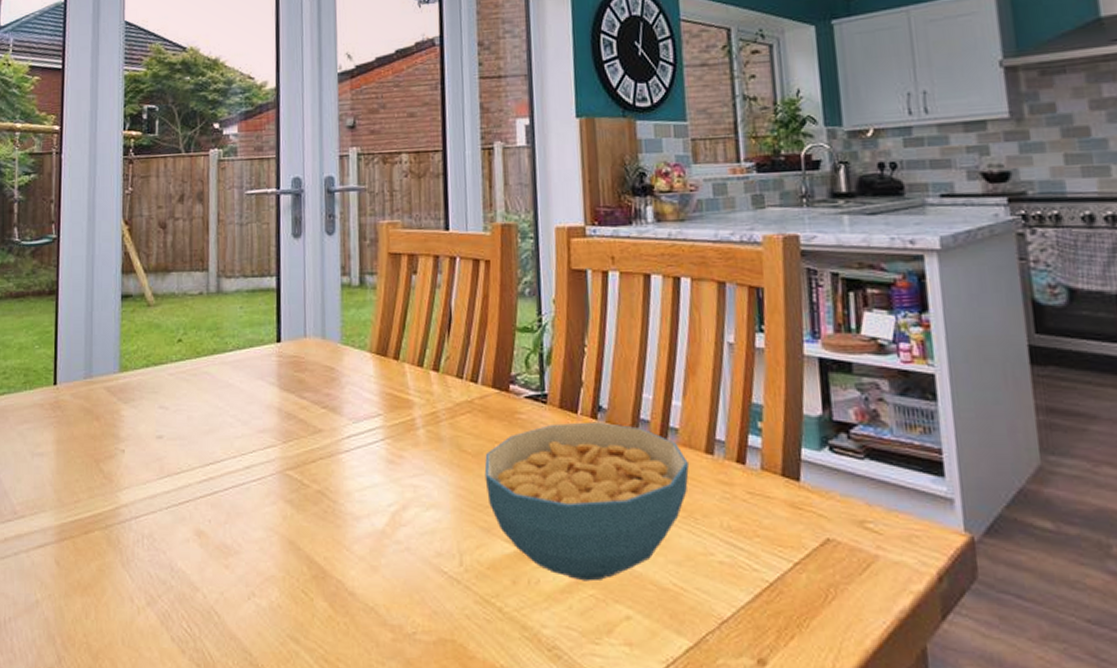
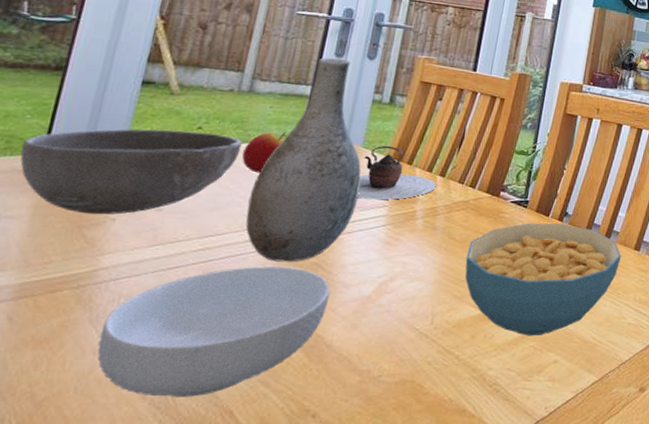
bowl: none [37,345,222,447] -> present [20,129,242,215]
cereal bowl: none [133,497,341,653] -> present [97,266,330,397]
apple: none [224,335,264,387] -> present [242,132,289,174]
vase: none [239,240,349,491] -> present [245,58,361,262]
teapot: none [345,338,432,408] -> present [357,145,437,200]

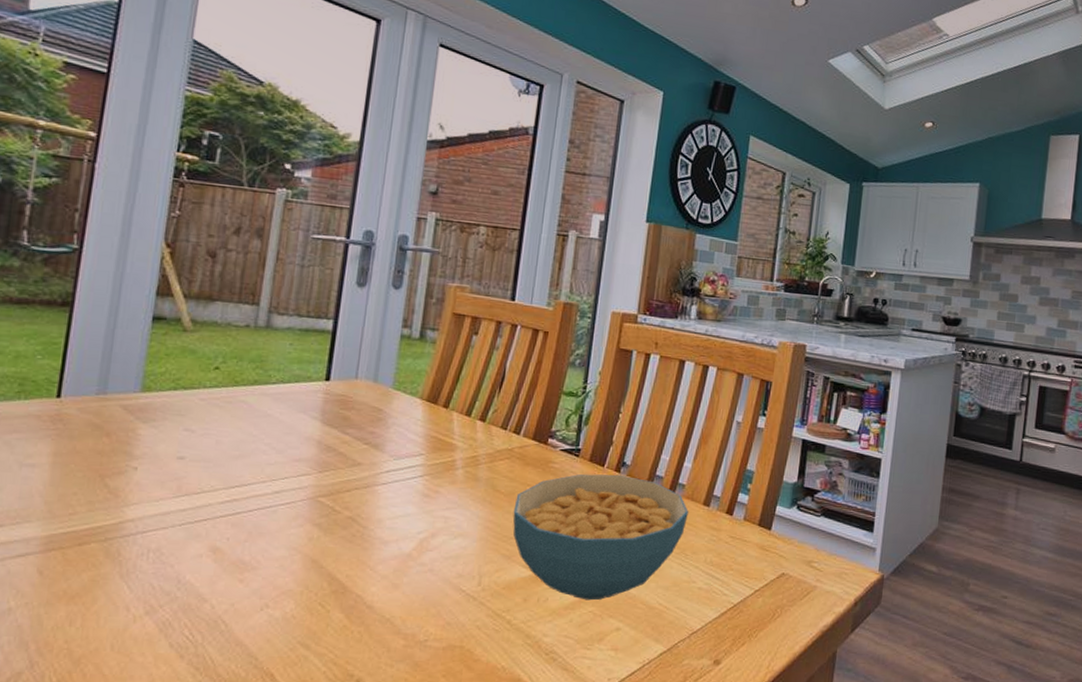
bowl: present [20,129,242,215] -> none [34,369,263,463]
cereal bowl: present [97,266,330,397] -> none [130,520,368,658]
apple: present [242,132,289,174] -> none [264,372,312,418]
vase: present [245,58,361,262] -> none [273,287,394,516]
teapot: present [357,145,437,200] -> none [390,386,477,448]

